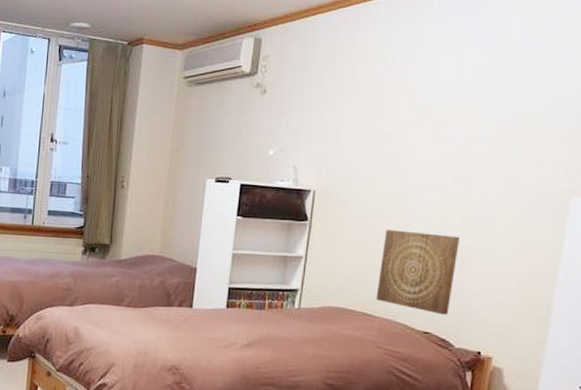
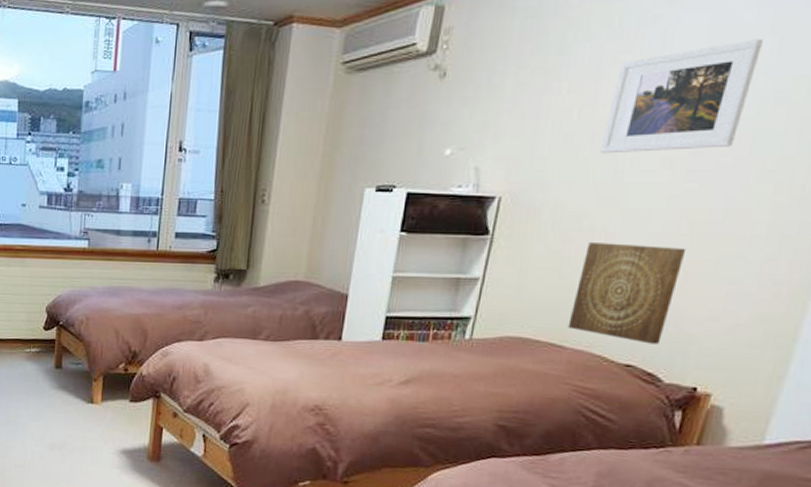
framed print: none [388,79,497,160] -> present [599,39,763,154]

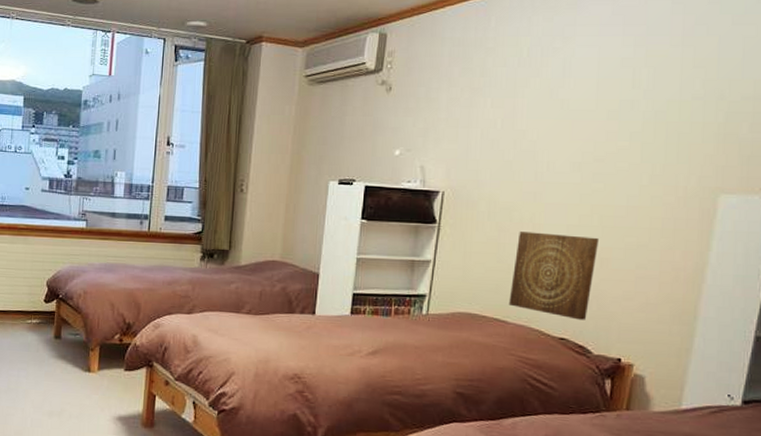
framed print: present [599,39,763,154] -> none [521,71,640,158]

